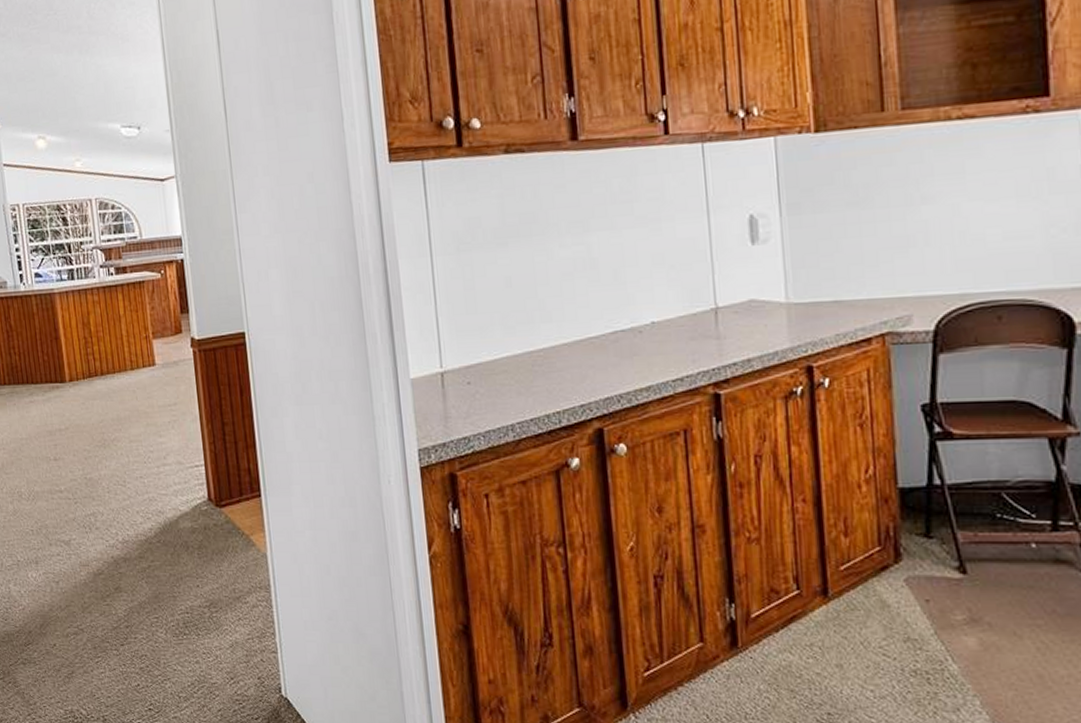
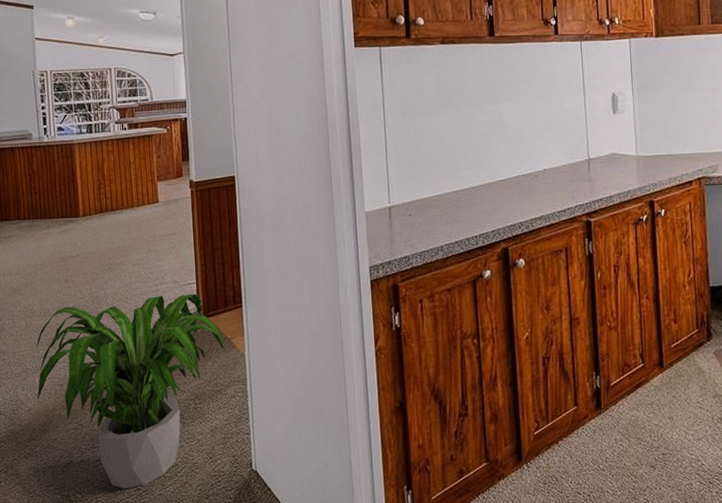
potted plant: none [27,478,244,709] -> present [37,294,226,490]

